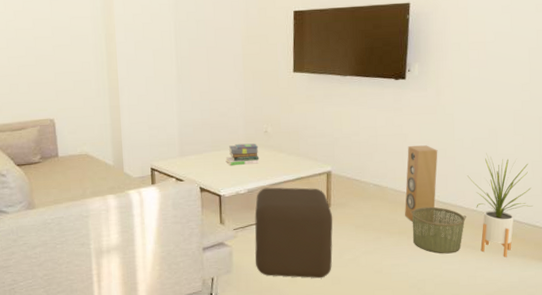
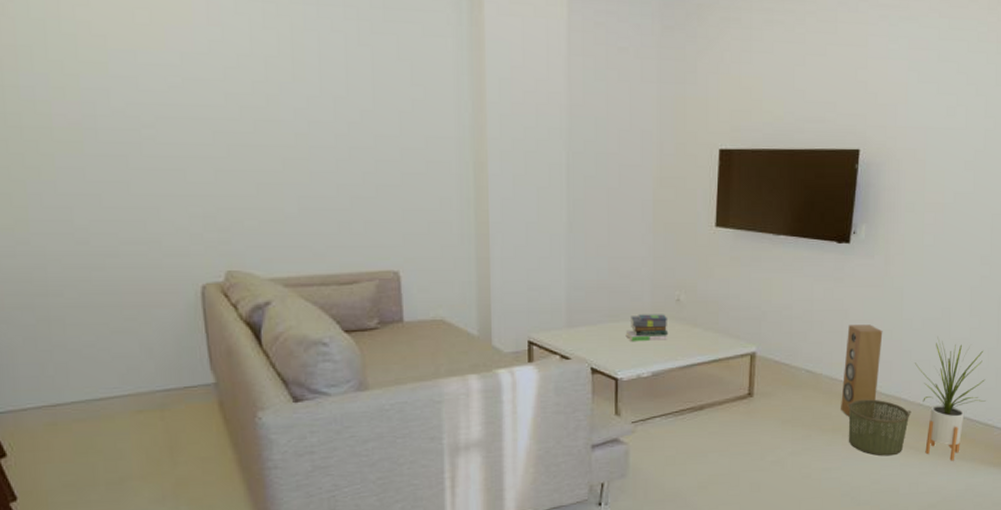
cube: present [255,187,333,278] -> none [658,370,755,485]

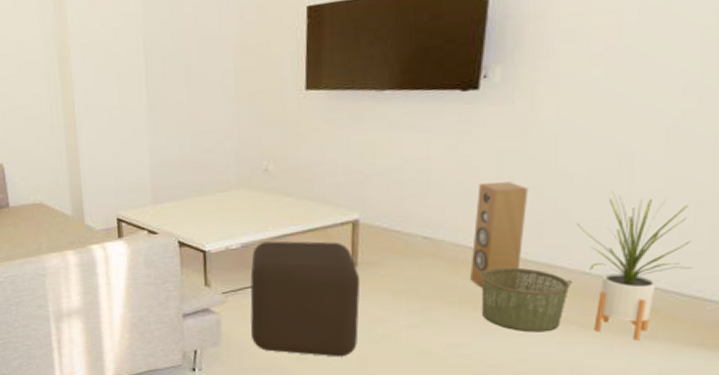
books: present [625,314,668,341] -> none [211,185,257,214]
cube: none [658,370,755,485] -> present [250,241,361,357]

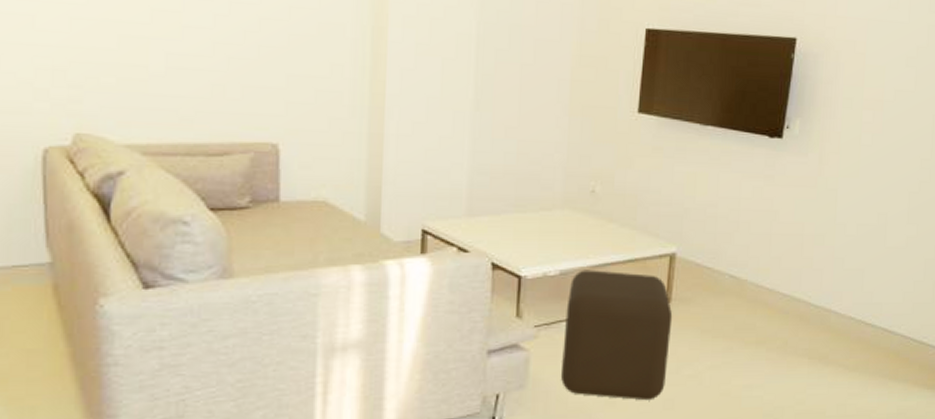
speaker: present [470,182,529,289] -> none [766,227,814,331]
basket: present [479,267,573,333] -> none [772,310,842,374]
house plant: present [576,191,692,341] -> none [846,245,921,382]

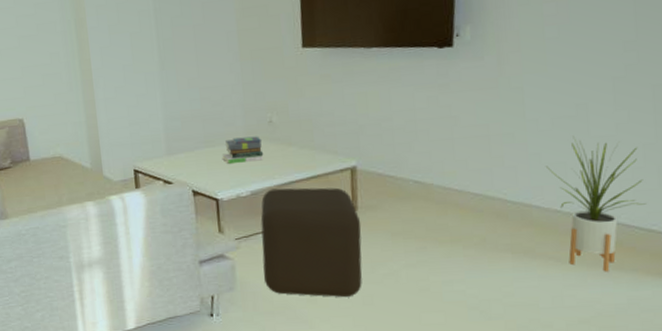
books: none [532,205,581,236] -> present [222,136,264,164]
house plant: none [846,245,921,382] -> present [545,137,646,272]

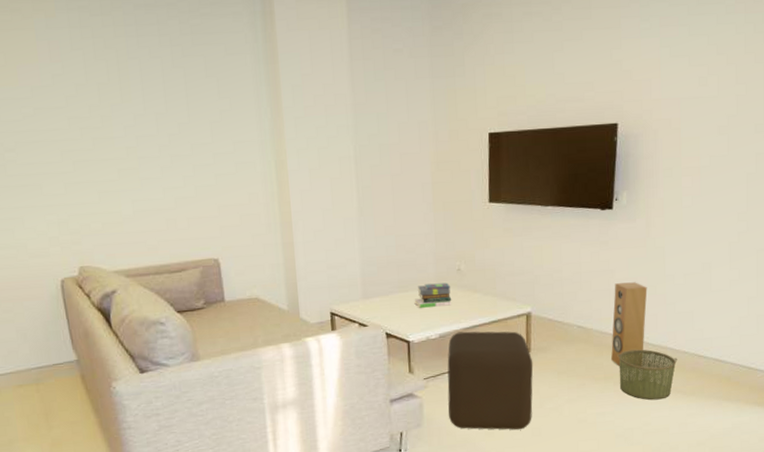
speaker: none [458,129,503,228] -> present [611,282,648,367]
basket: none [466,207,547,268] -> present [617,349,678,400]
house plant: present [545,137,646,272] -> none [678,290,748,402]

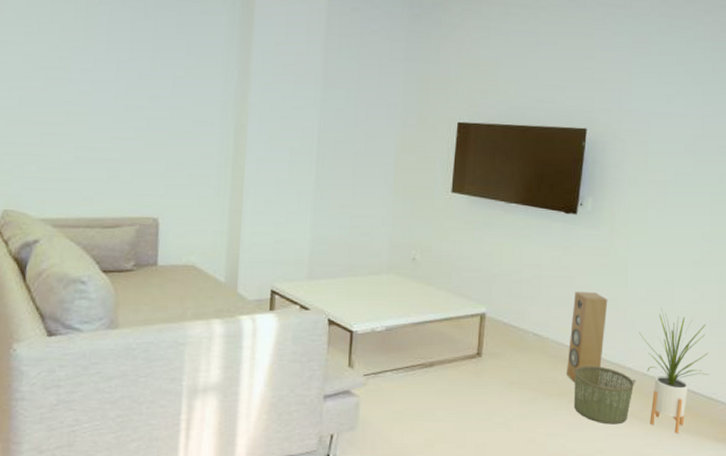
books: present [414,282,452,308] -> none [363,270,403,297]
cube: present [447,331,533,430] -> none [387,326,484,445]
house plant: none [678,290,748,402] -> present [638,308,709,434]

